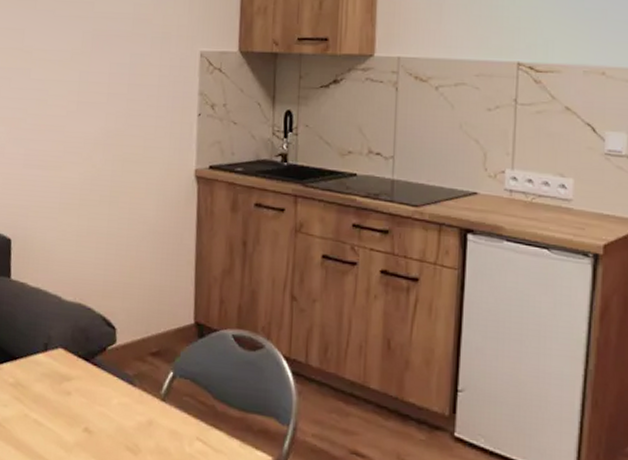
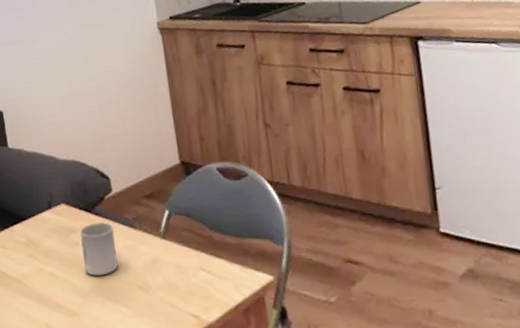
cup: none [72,373,111,431] -> present [79,221,118,276]

